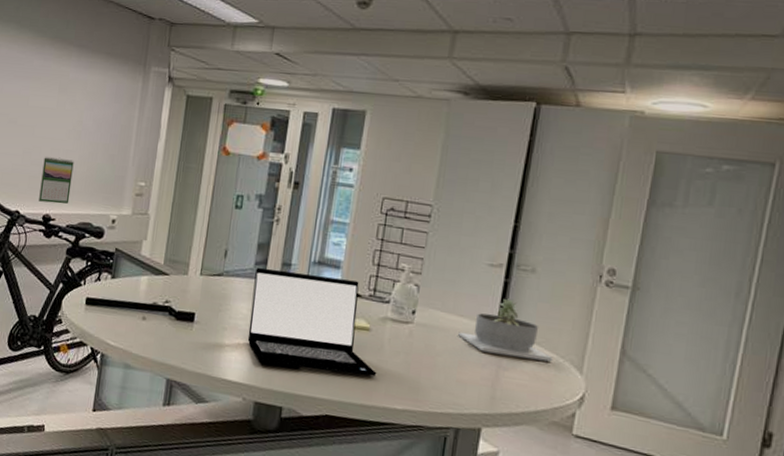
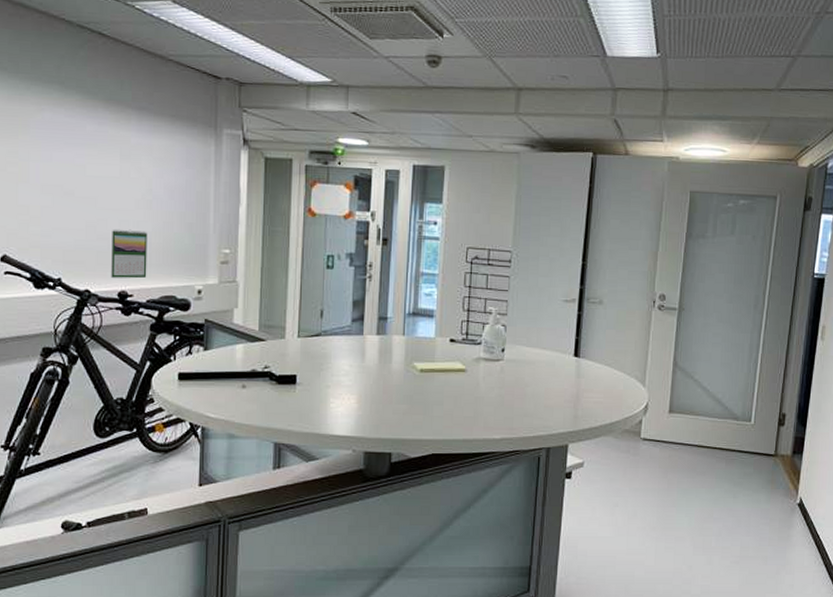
laptop computer: present [247,267,377,377] -> none [351,323,475,415]
succulent planter: present [458,298,553,362] -> none [543,329,621,380]

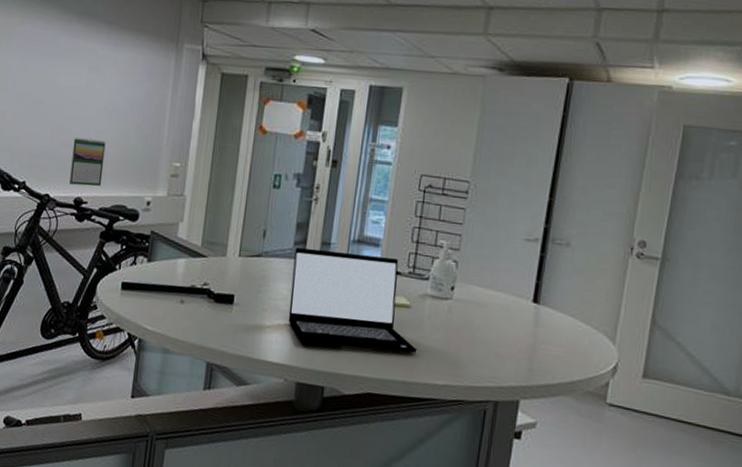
laptop computer: none [351,323,475,415] -> present [288,247,417,353]

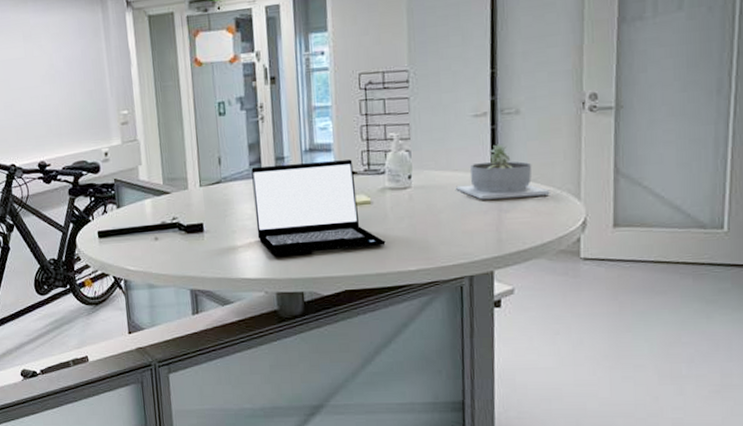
calendar: present [69,137,106,187] -> none [25,104,60,151]
succulent planter: none [496,272,587,334] -> present [456,144,550,200]

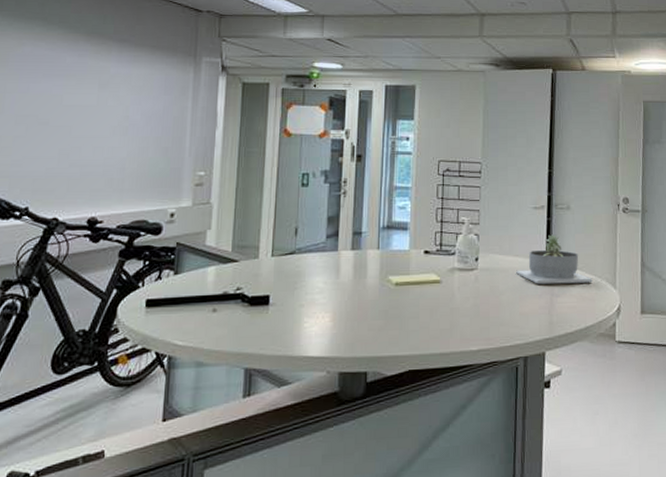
laptop computer: present [251,159,386,256] -> none [326,239,451,333]

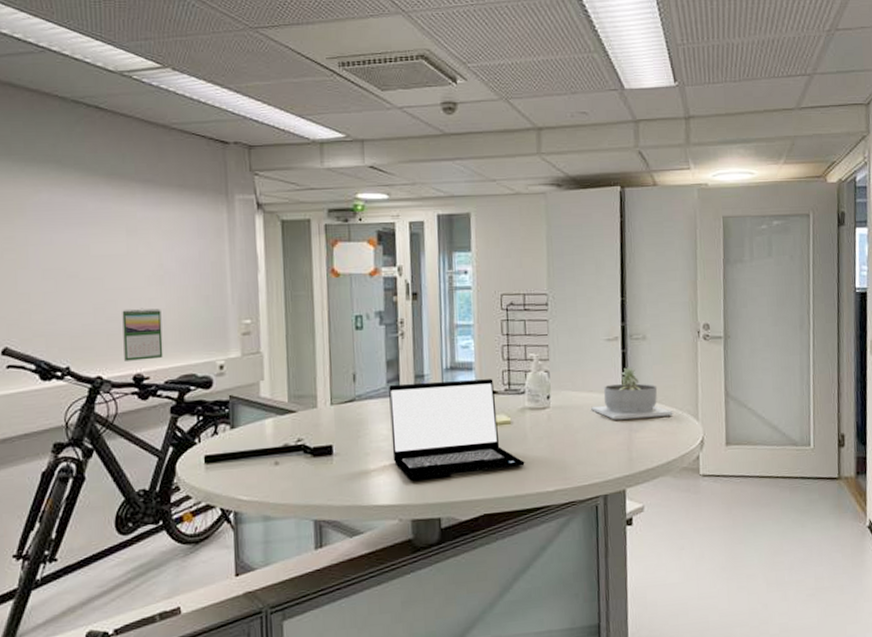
calendar: none [81,156,122,205] -> present [122,308,164,361]
laptop computer: none [326,239,451,333] -> present [389,379,525,480]

